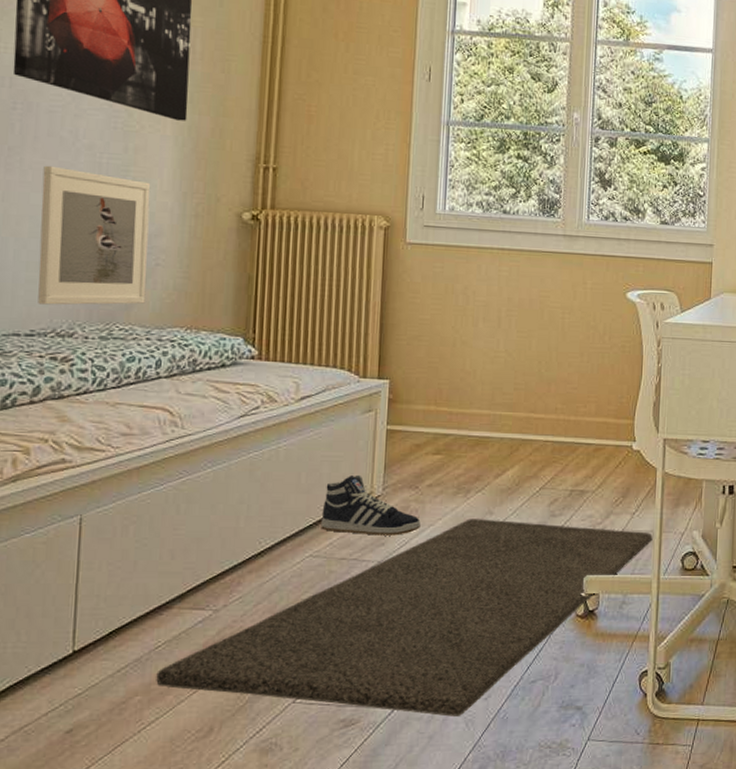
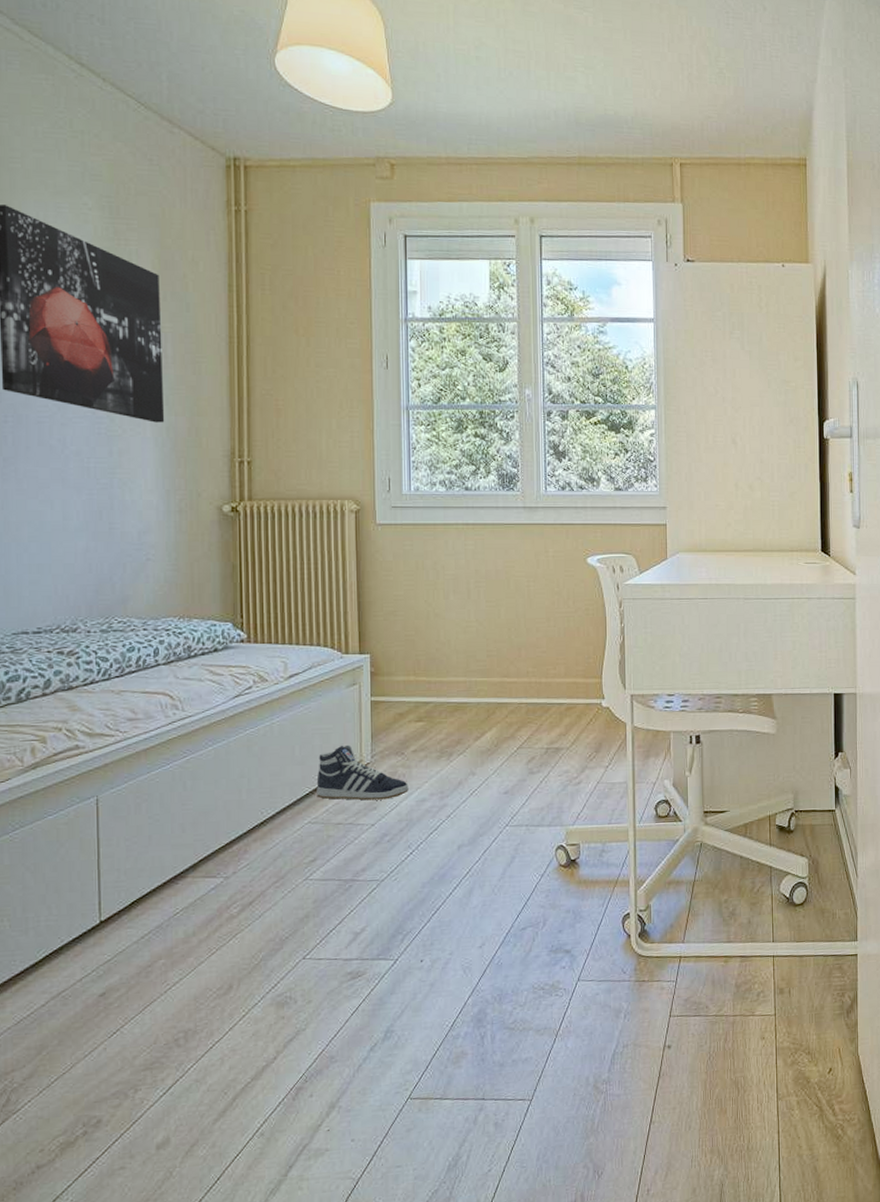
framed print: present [38,165,151,305] -> none [37,473,140,603]
rug: present [156,519,653,717] -> none [177,779,626,965]

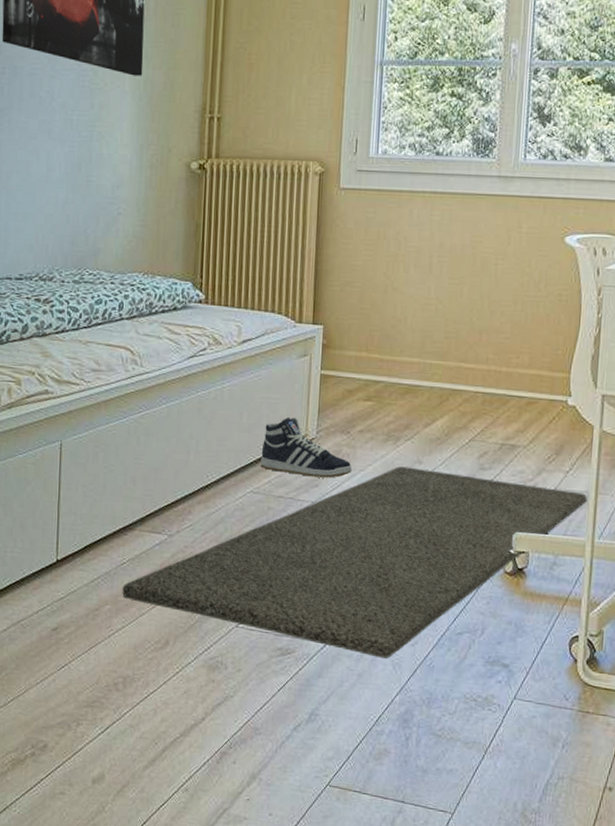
rug: none [177,779,626,965] -> present [122,466,587,659]

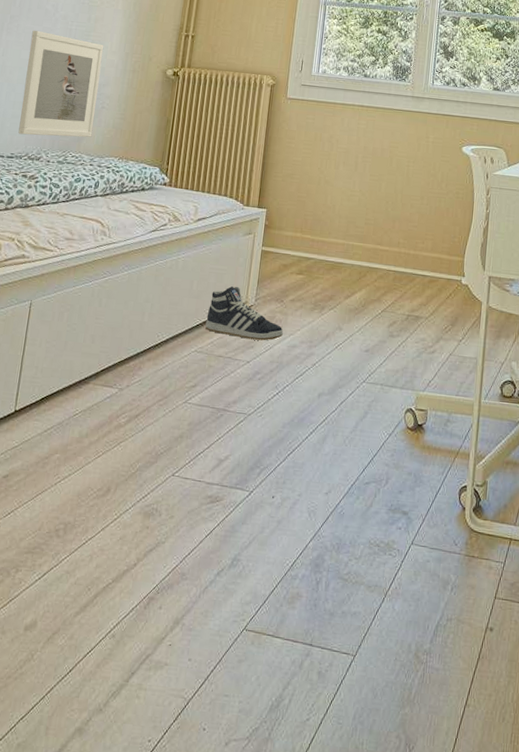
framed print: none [25,124,113,252] -> present [18,30,104,138]
rug: present [122,466,587,659] -> none [72,332,476,506]

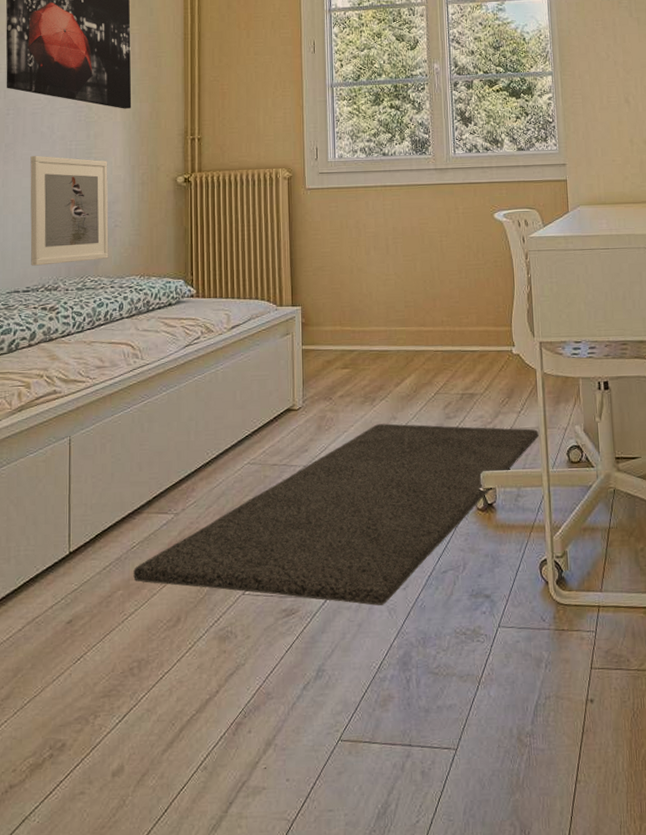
rug: none [72,332,476,506] -> present [133,423,539,606]
sneaker: present [205,285,283,341] -> none [255,390,336,443]

